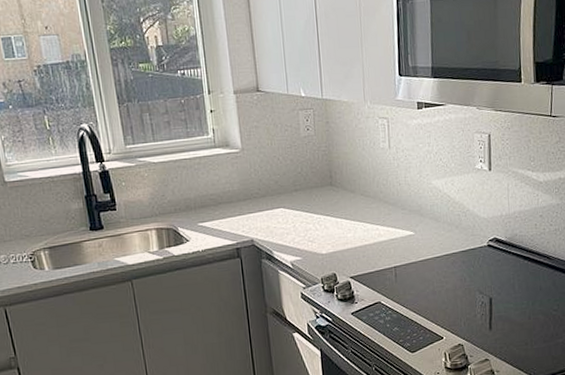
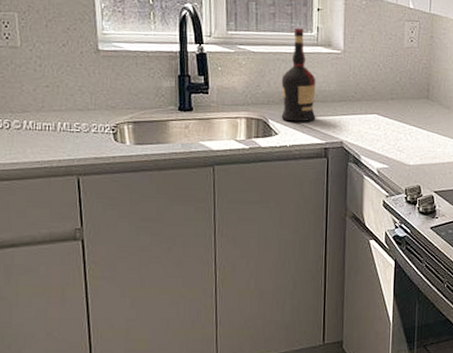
liquor: none [184,132,224,227] -> present [281,27,316,122]

